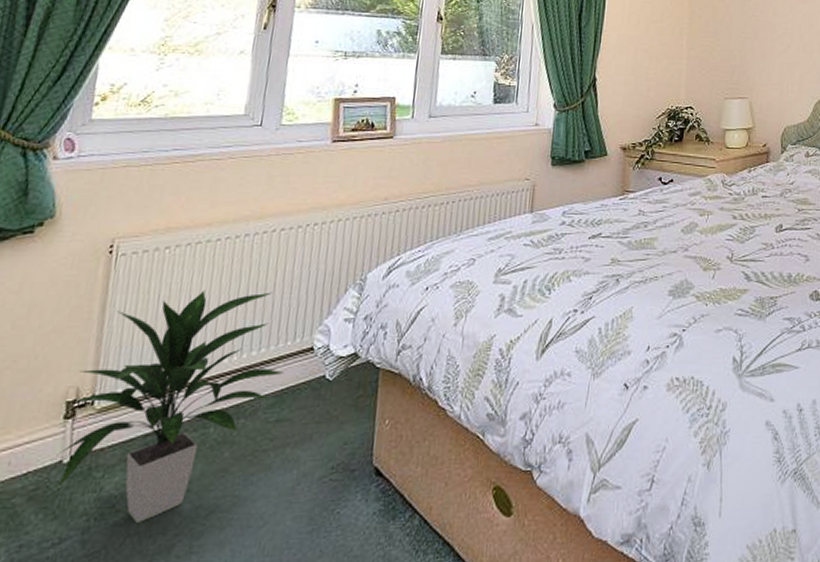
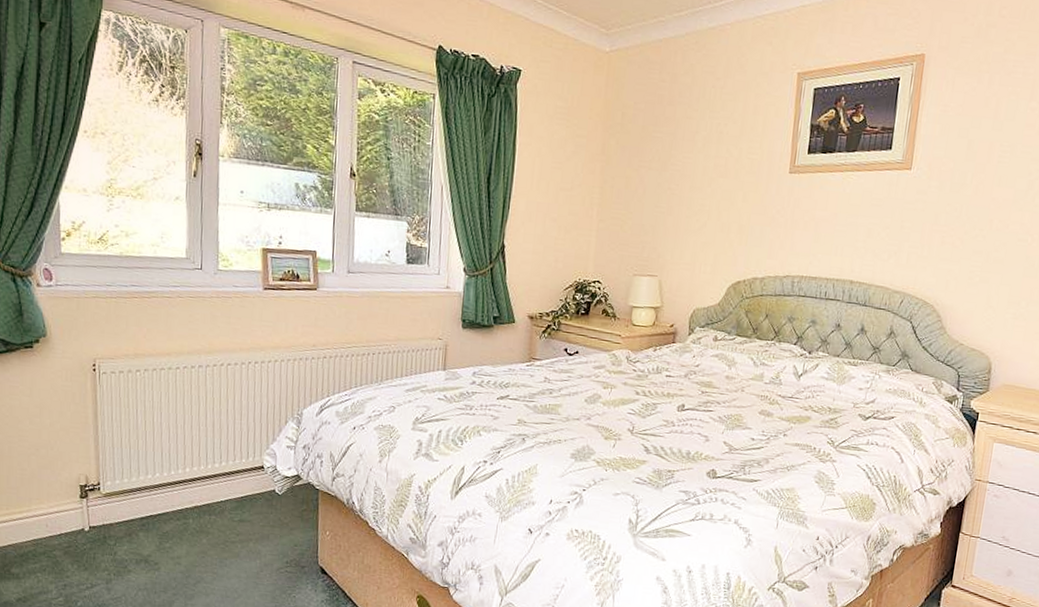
indoor plant: present [56,290,284,523] -> none [79,409,242,582]

